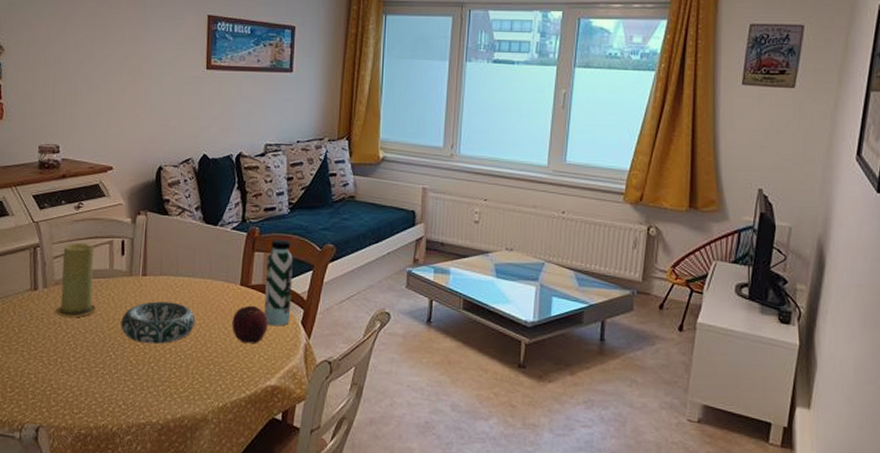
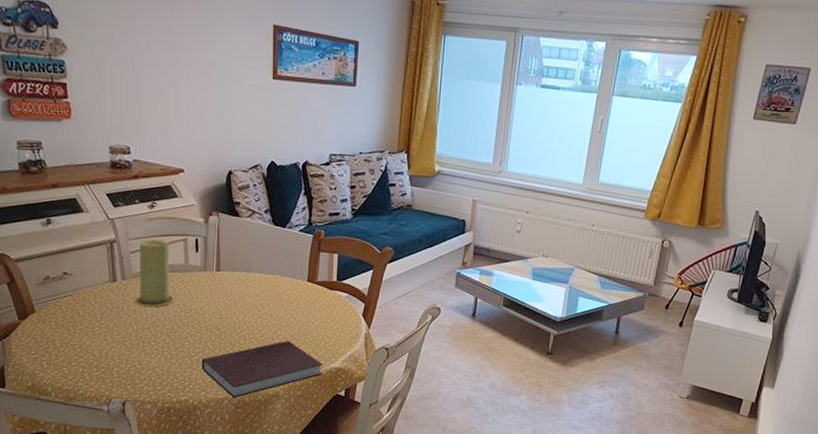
decorative bowl: present [121,301,196,344] -> none [197,294,267,331]
notebook: none [122,353,257,424] -> present [201,340,323,399]
fruit: present [232,305,268,344] -> none [300,299,333,333]
water bottle: present [265,239,293,326] -> none [329,241,355,318]

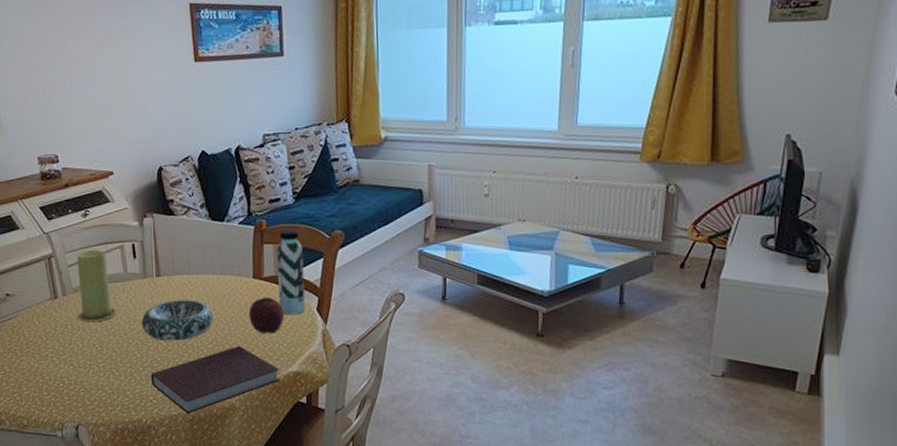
decorative bowl: none [197,294,267,331] -> present [141,300,213,341]
fruit: none [300,299,333,333] -> present [248,297,285,334]
water bottle: none [329,241,355,318] -> present [276,229,305,315]

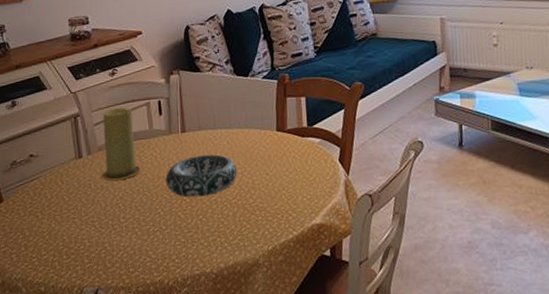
notebook: present [150,345,280,414] -> none [173,199,303,273]
fruit: present [248,297,285,334] -> none [272,149,308,187]
water bottle: present [276,229,305,315] -> none [299,82,328,167]

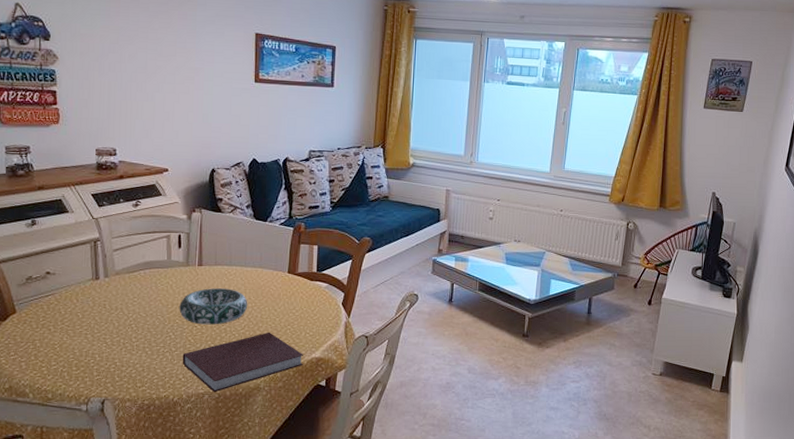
candle: present [101,107,142,181] -> none [117,237,157,304]
notebook: none [173,199,303,273] -> present [182,332,303,393]

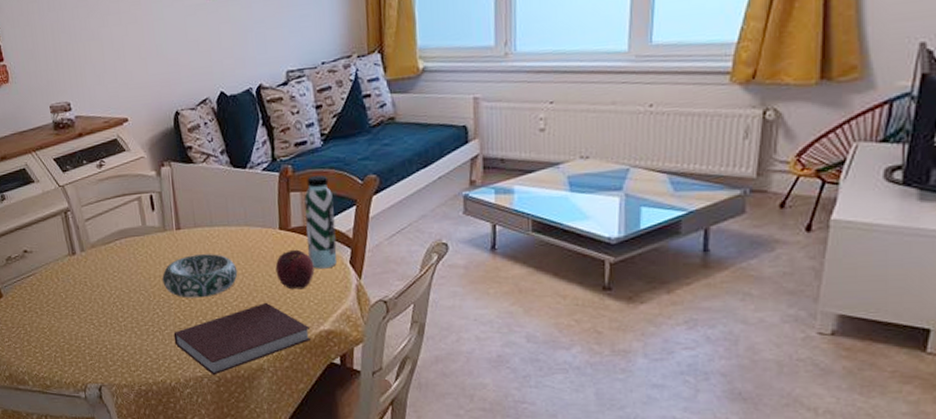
fruit: none [280,290,313,323] -> present [275,249,315,290]
water bottle: none [310,233,335,308] -> present [304,175,337,269]

